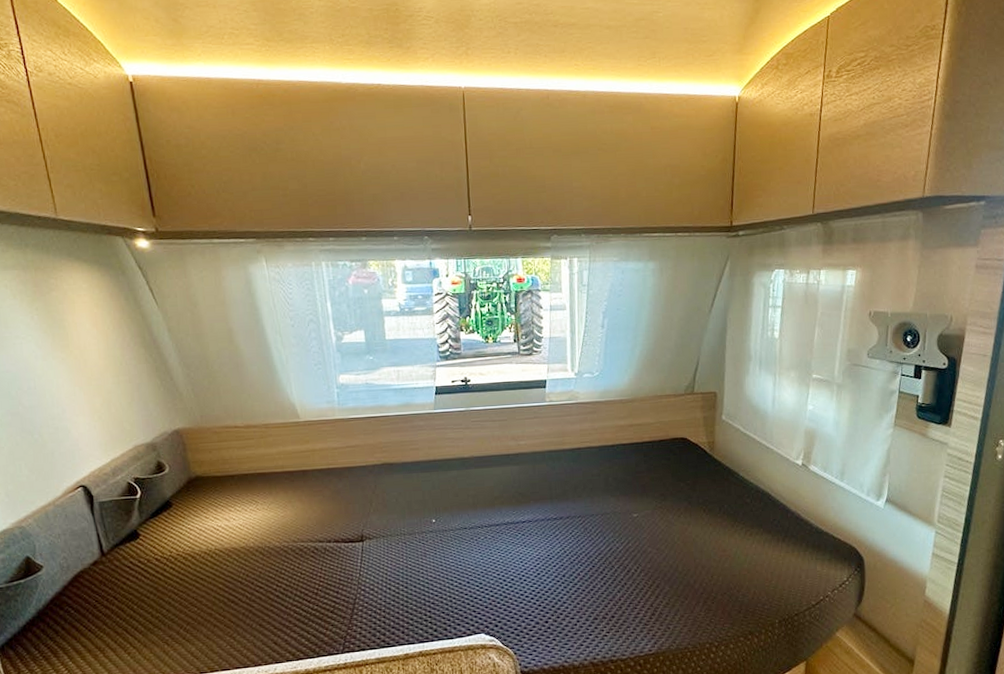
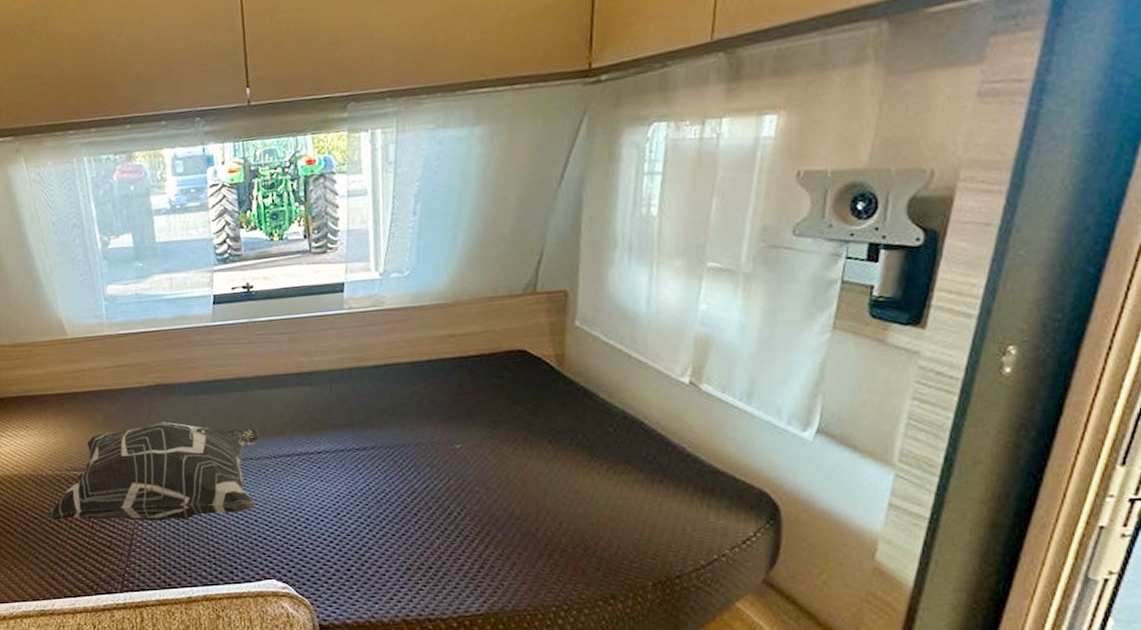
decorative pillow: none [271,496,473,589] -> present [45,421,260,521]

